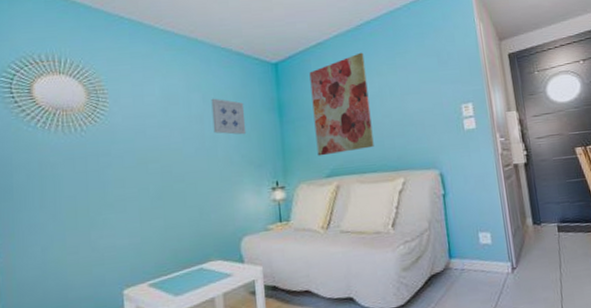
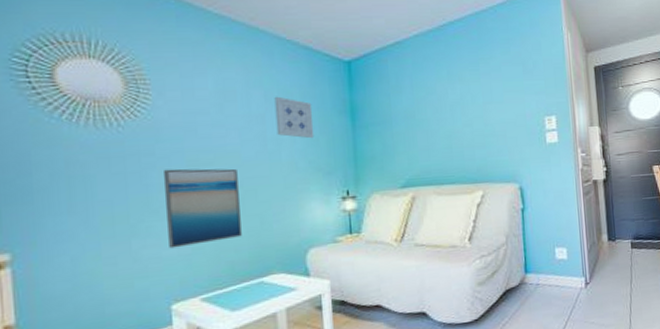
wall art: none [117,164,184,238] -> present [162,168,242,249]
wall art: present [309,52,374,156] -> none [386,55,453,165]

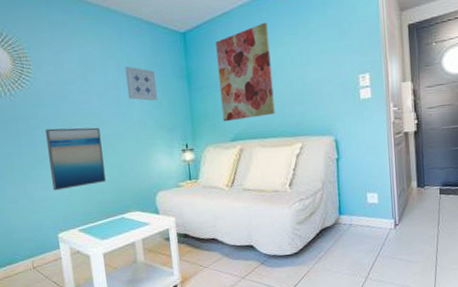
wall art: none [386,55,453,165] -> present [215,22,275,122]

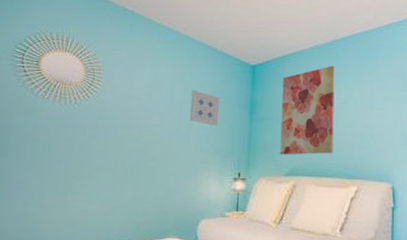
wall art: present [45,127,106,191] -> none [94,140,155,205]

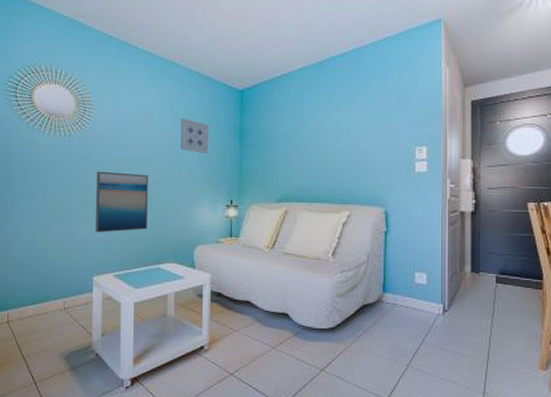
wall art: none [94,140,155,205] -> present [96,171,148,233]
wall art: present [280,65,335,155] -> none [271,87,325,182]

